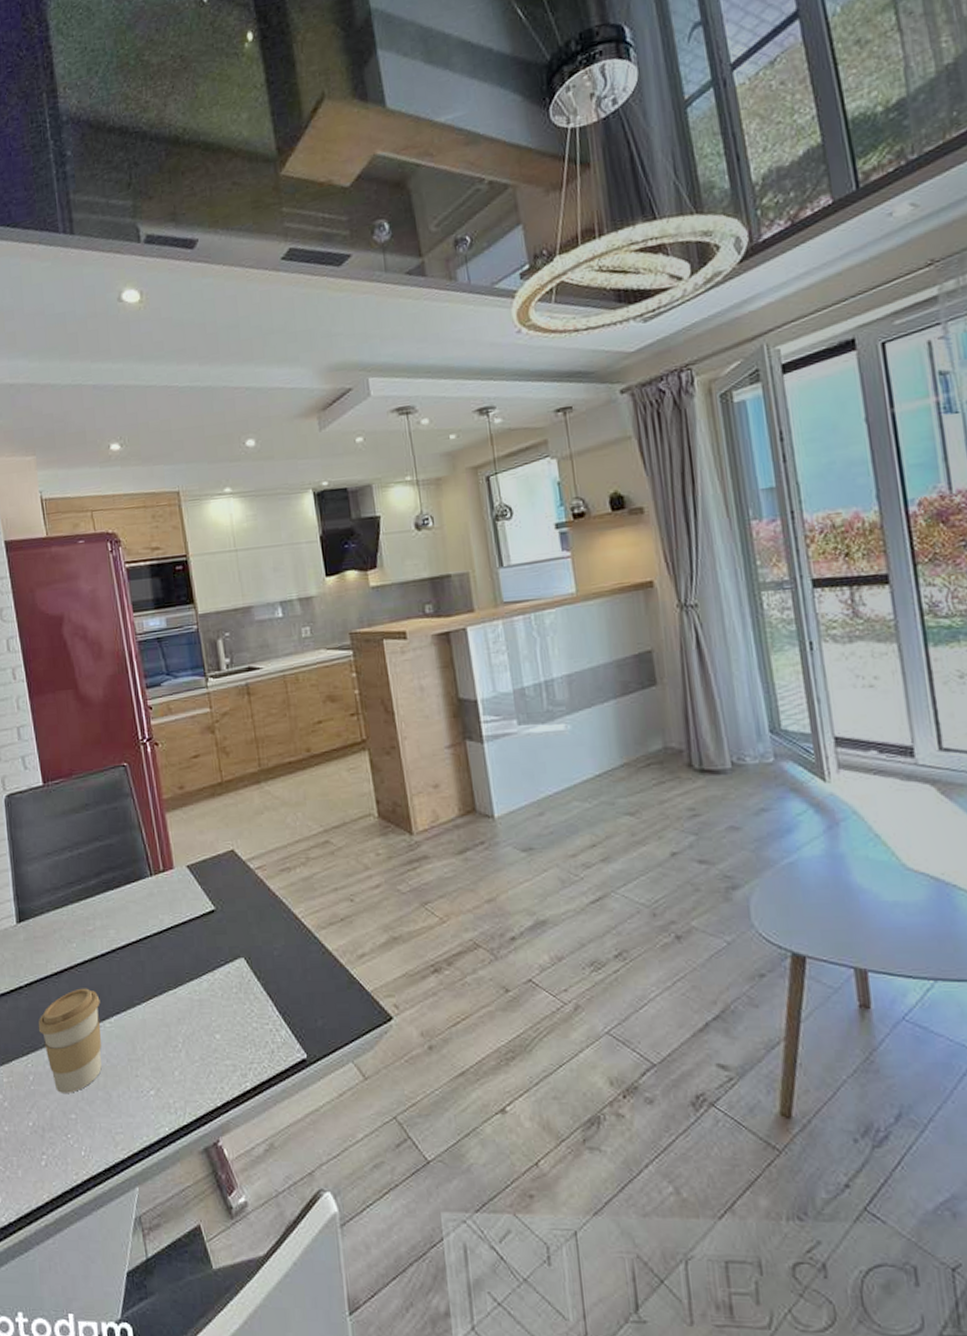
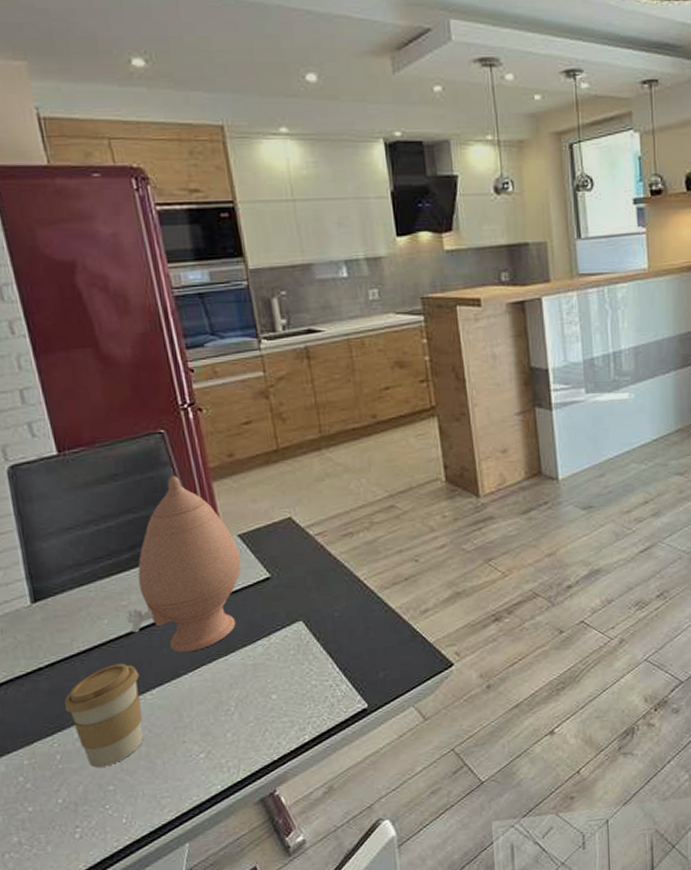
vase: none [91,806,190,982] -> present [126,475,242,653]

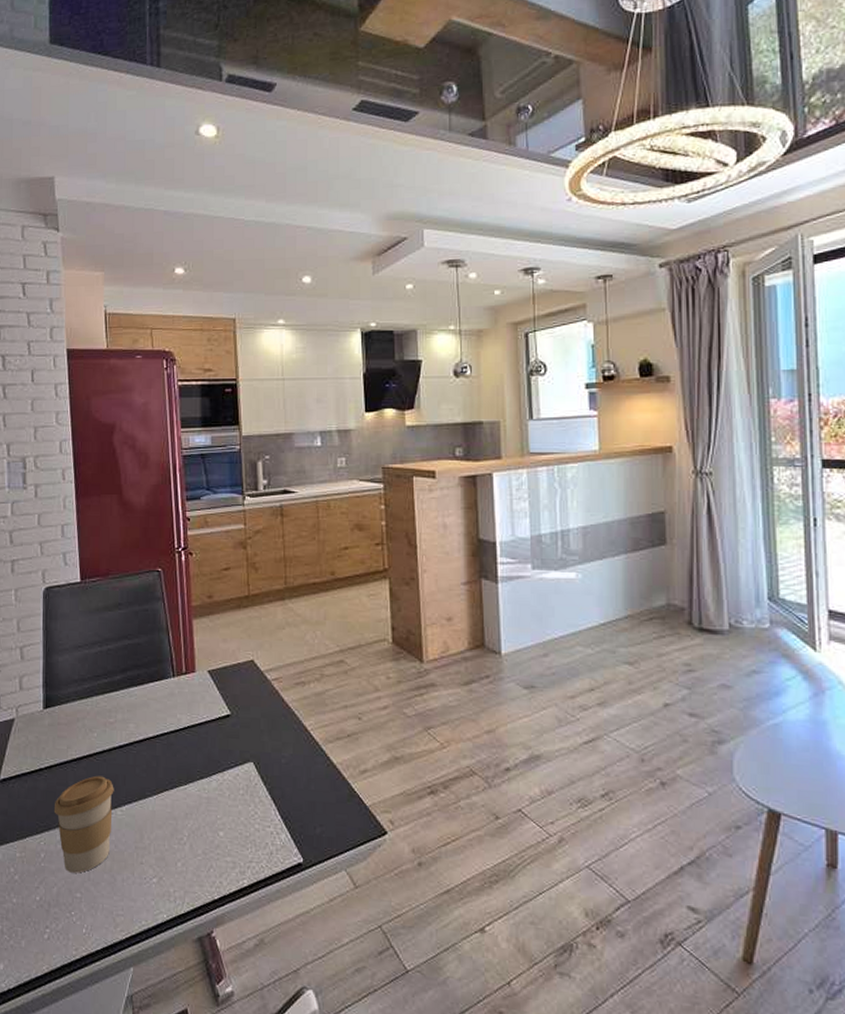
vase: present [126,475,242,653] -> none [111,610,208,776]

